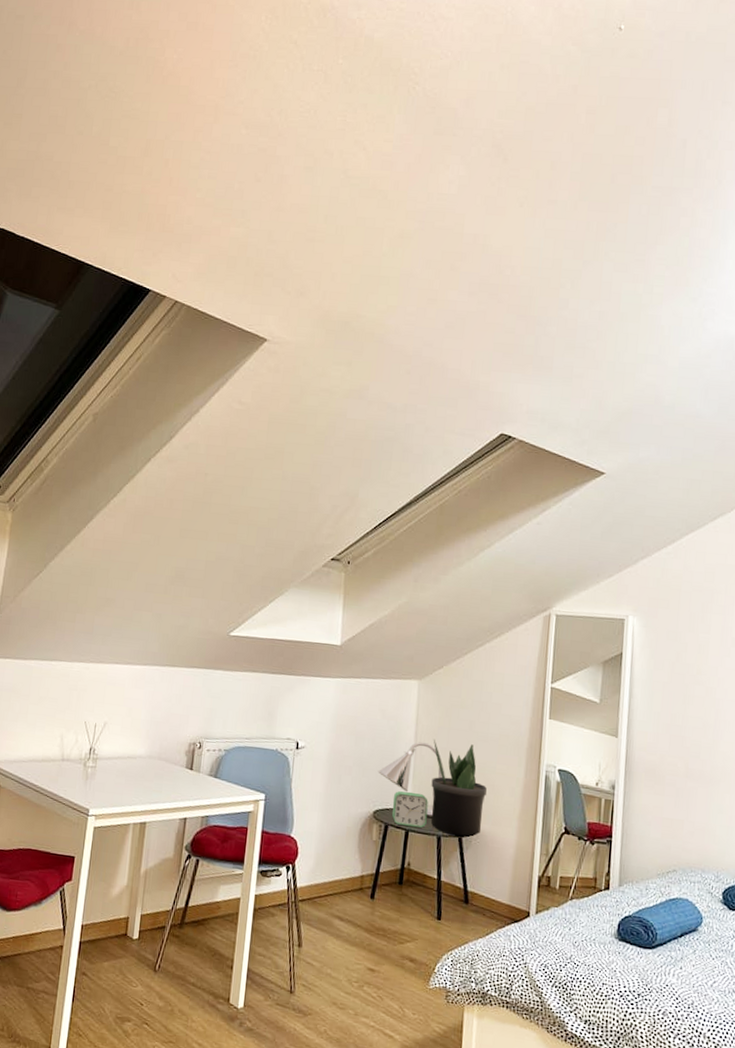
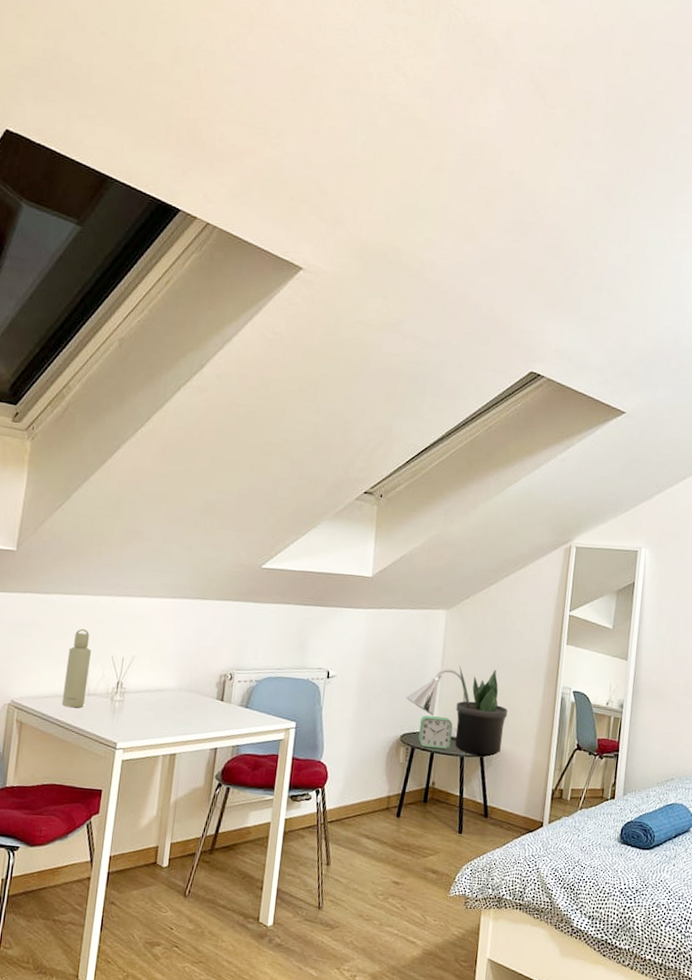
bottle: none [37,694,66,773] -> present [61,629,92,708]

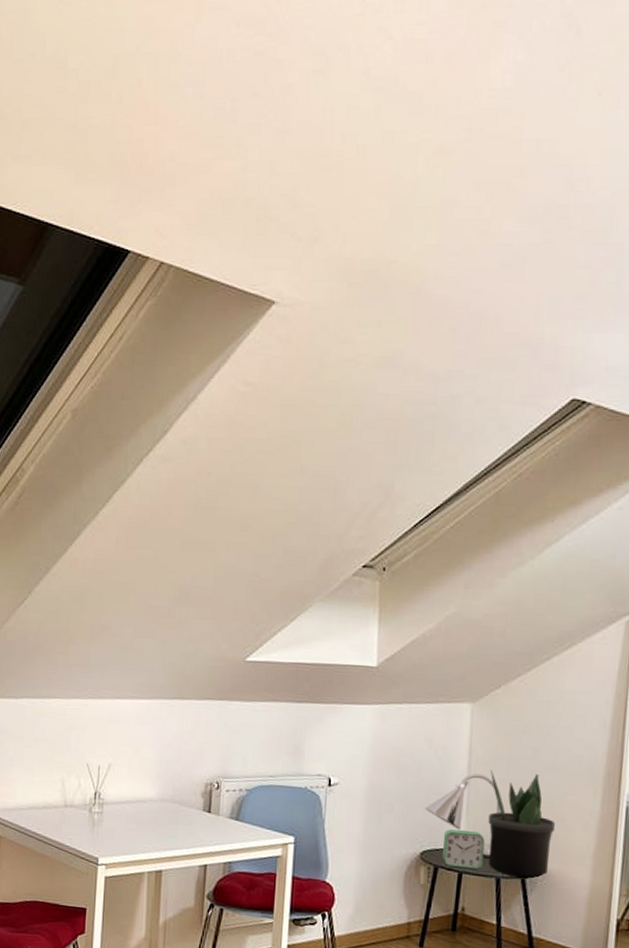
bottle: present [61,629,92,708] -> none [38,735,66,821]

